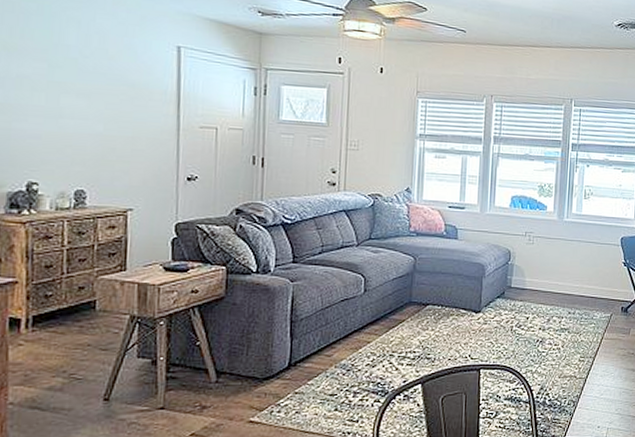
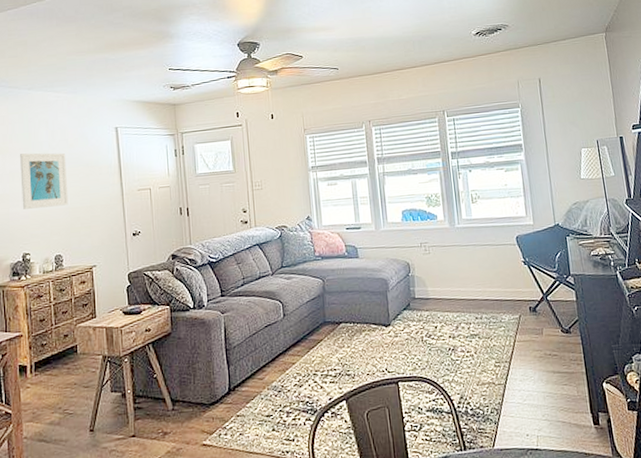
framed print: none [32,55,103,131] -> present [20,153,69,209]

